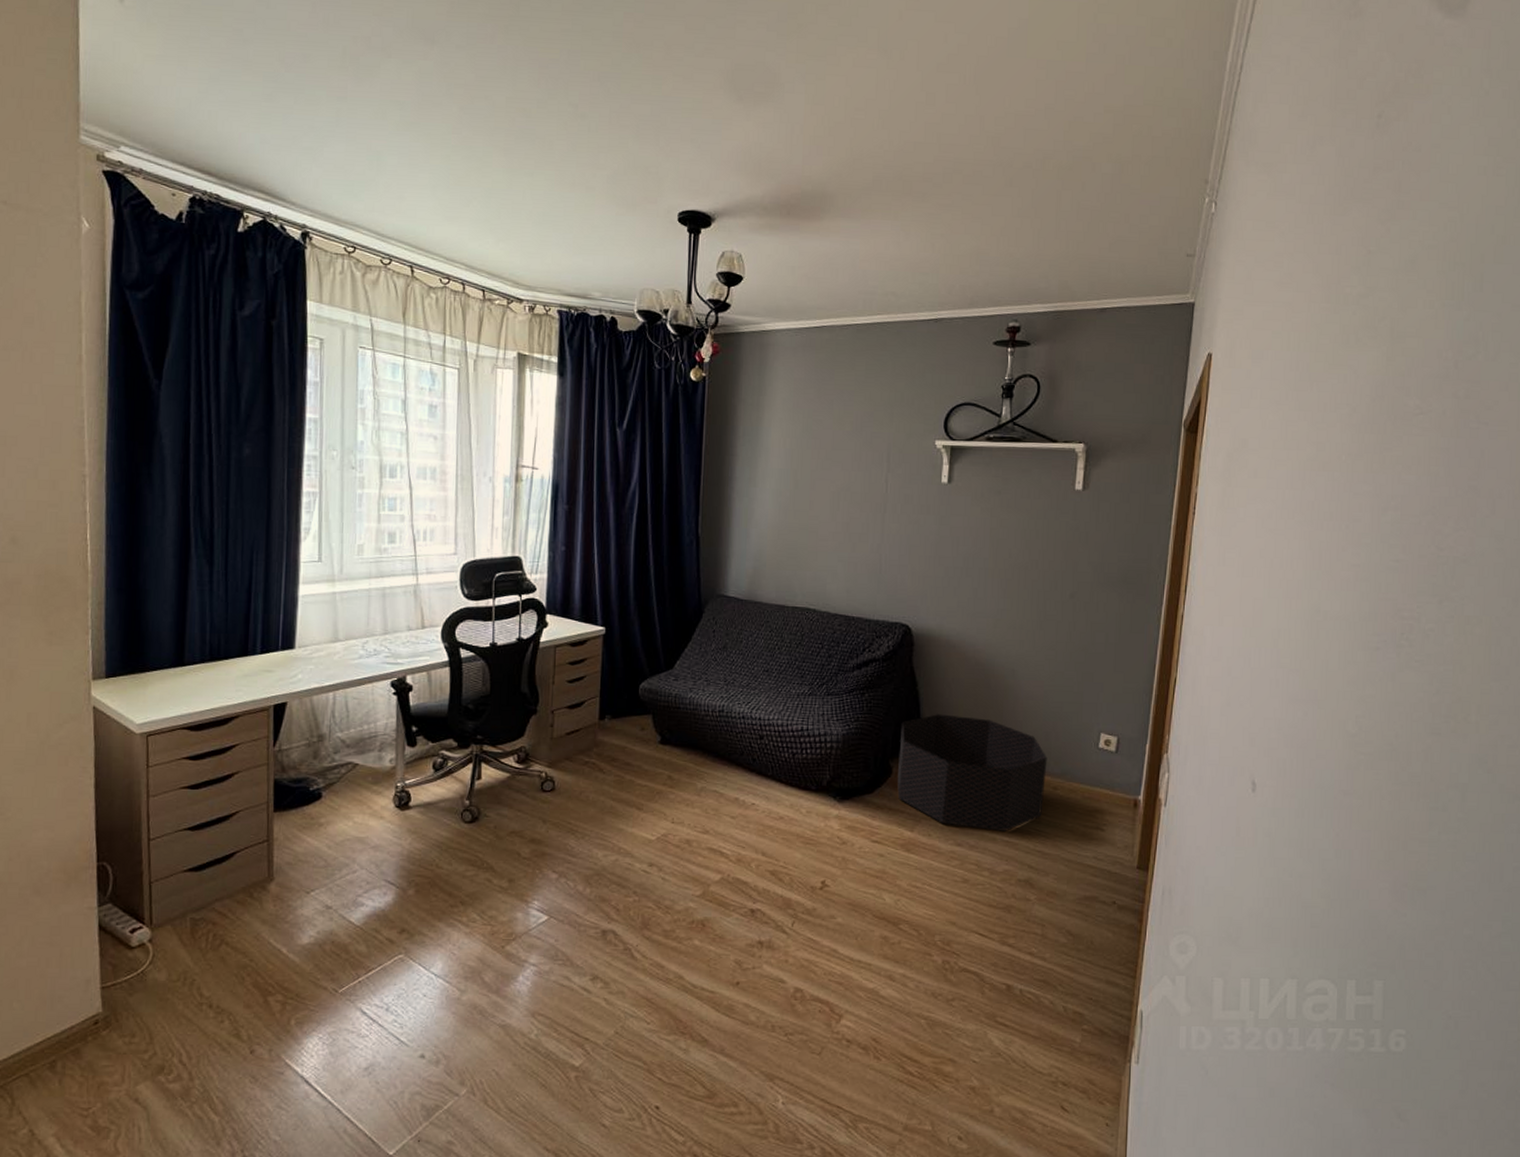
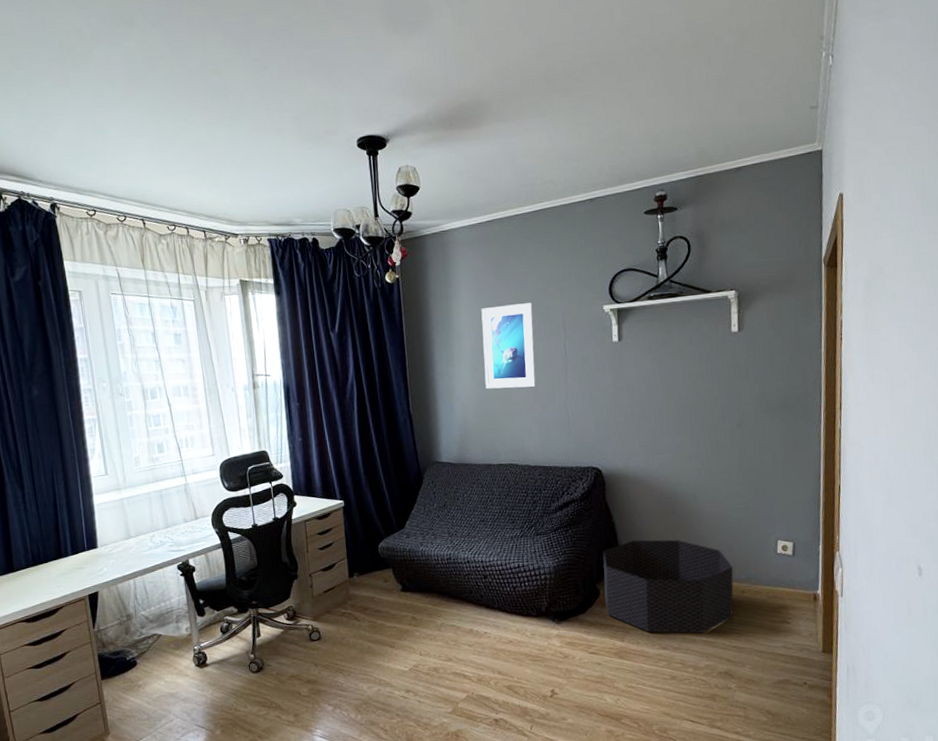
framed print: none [790,424,855,523] -> present [481,303,537,389]

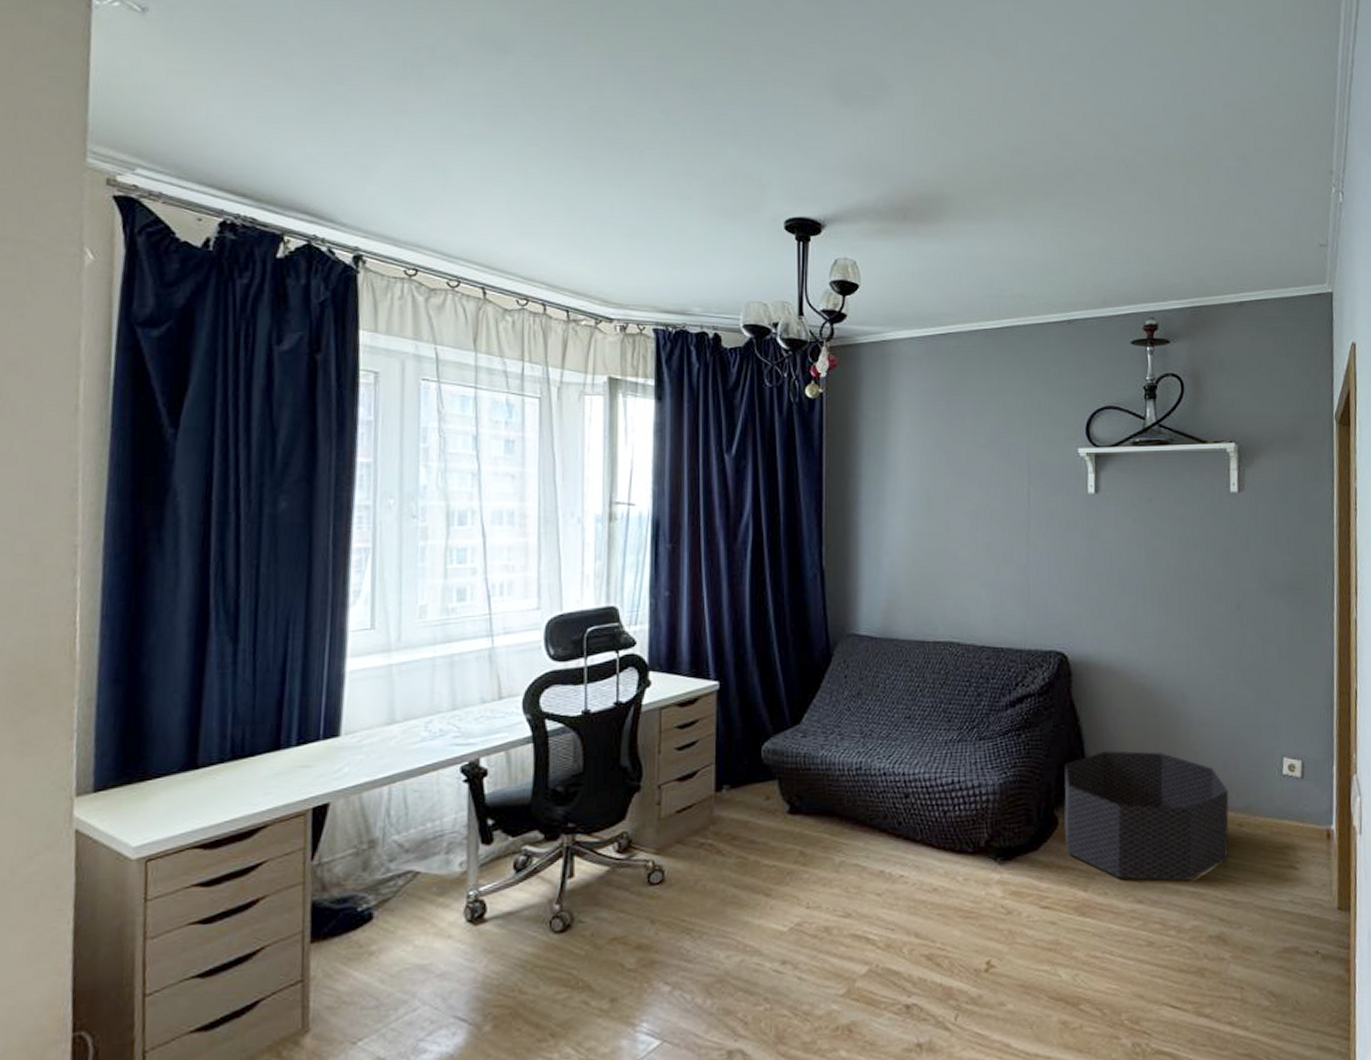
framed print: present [481,303,537,389] -> none [924,437,992,544]

